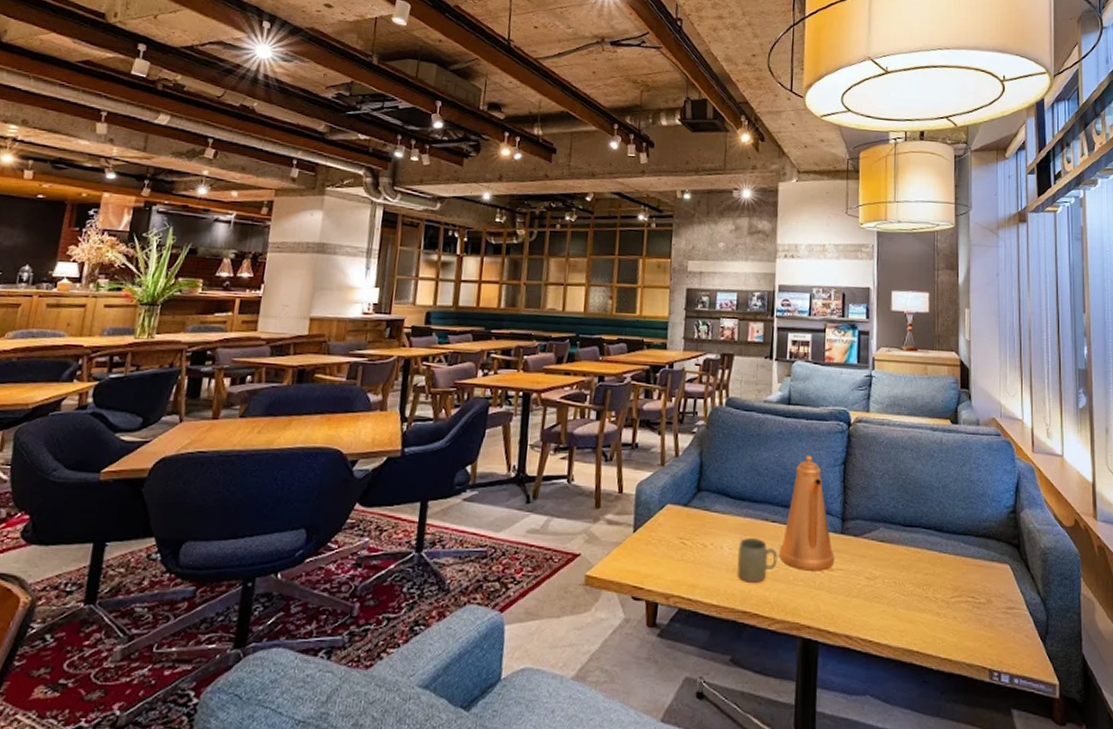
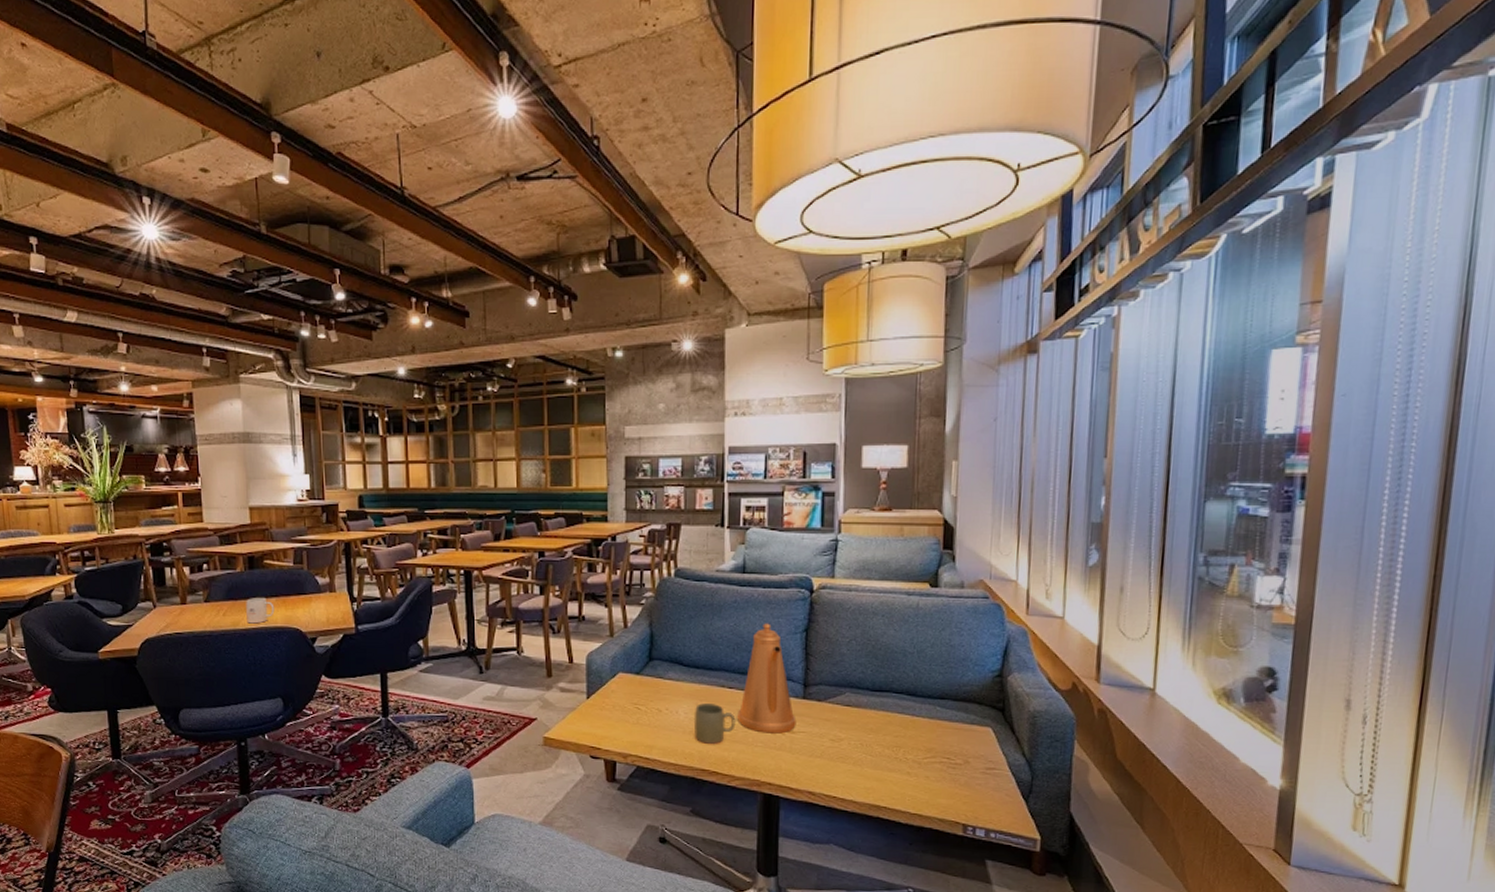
mug: none [283,413,317,443] -> present [245,597,275,624]

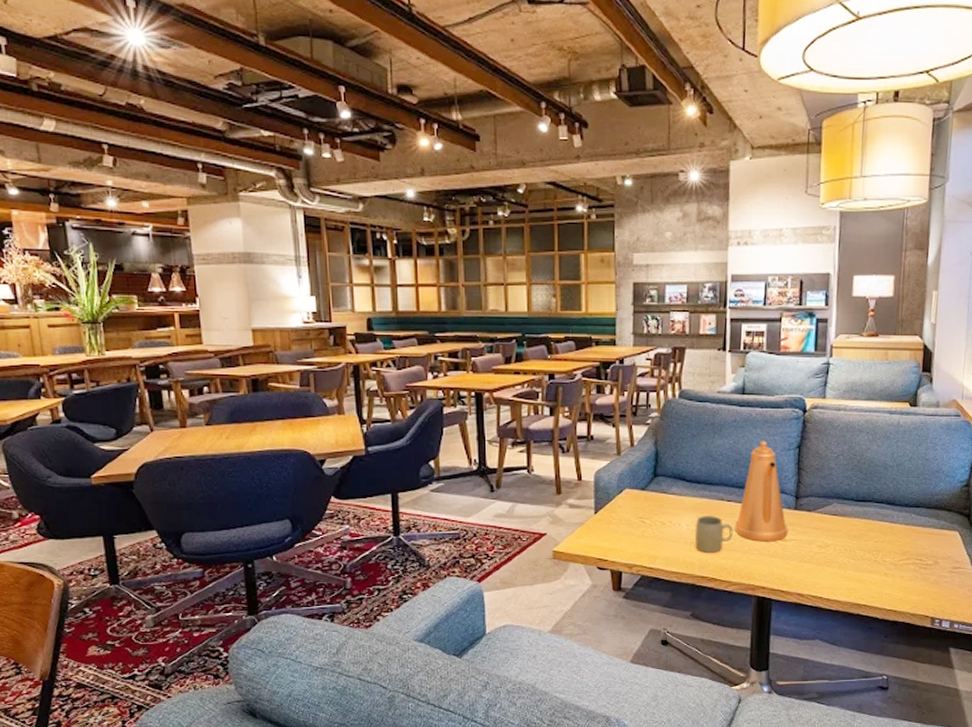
mug: present [245,597,275,624] -> none [249,419,281,447]

